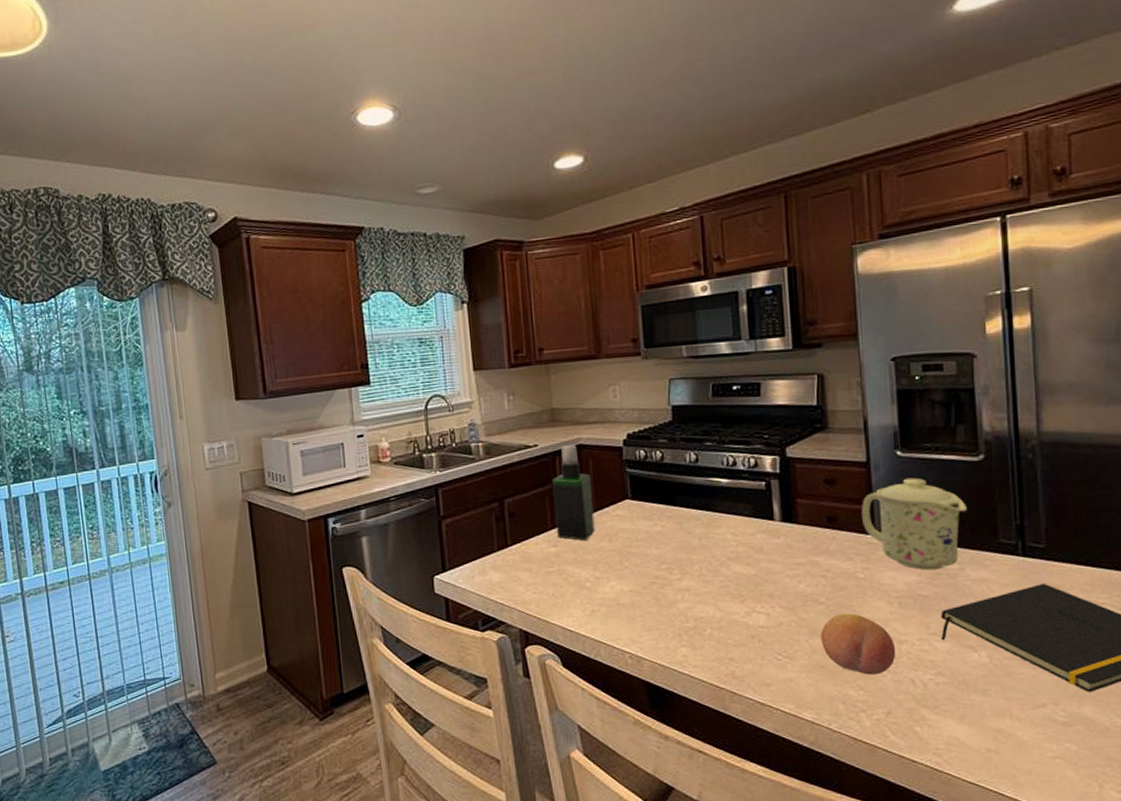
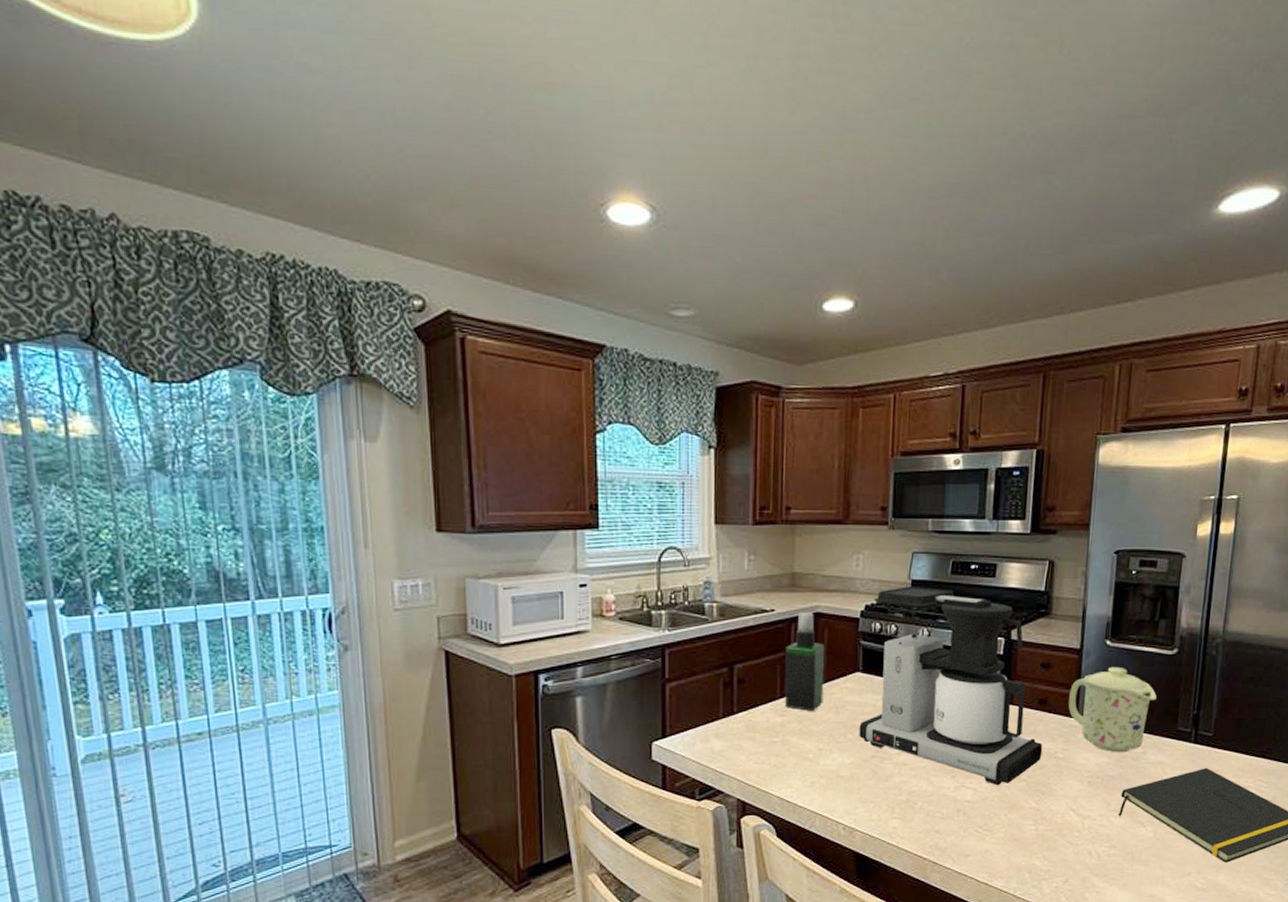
coffee maker: none [635,411,840,610] -> present [859,586,1043,786]
fruit: present [820,613,896,675] -> none [1017,790,1080,847]

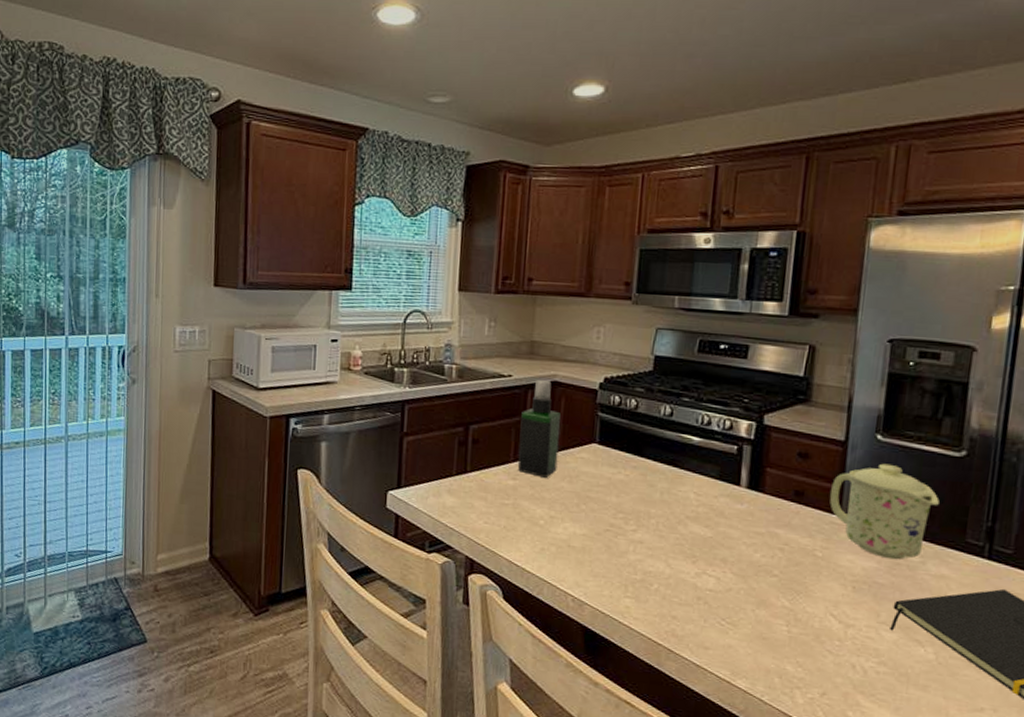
coffee maker: present [859,586,1043,786] -> none [593,362,799,578]

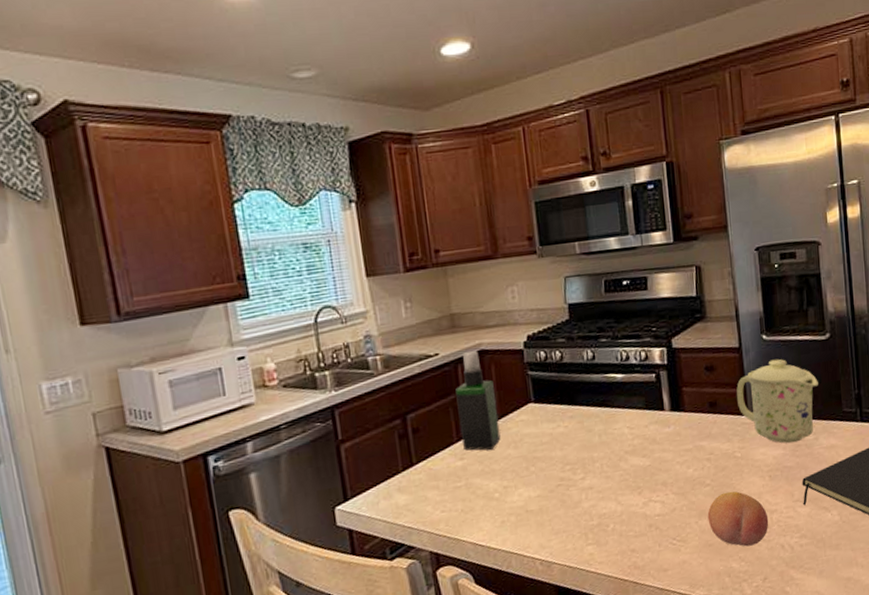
fruit: none [767,589,842,655] -> present [707,491,769,547]

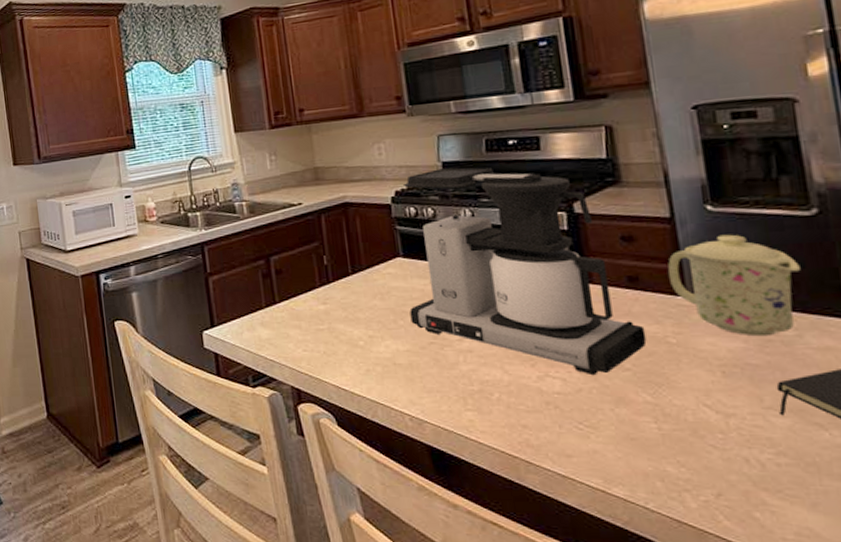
spray bottle: present [455,350,501,451] -> none [319,202,366,298]
coffee maker: none [535,308,721,495] -> present [404,167,647,376]
fruit: present [707,491,769,547] -> none [627,381,724,451]

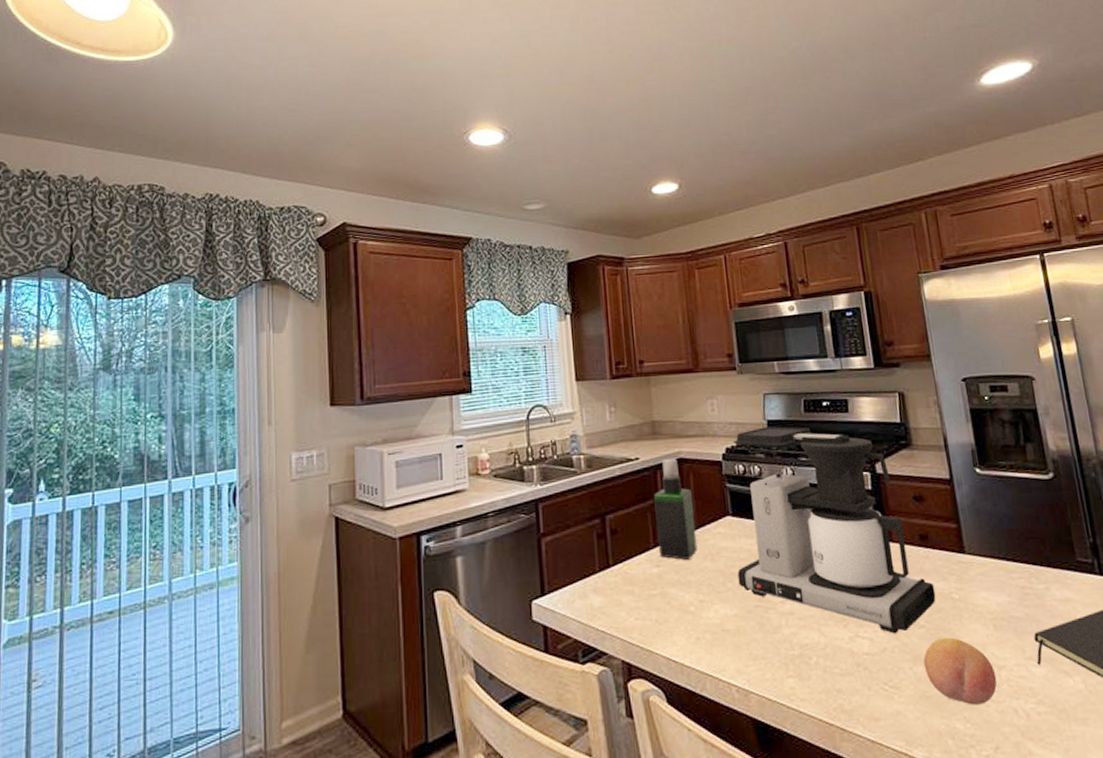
spray bottle: none [319,202,366,298] -> present [654,457,698,560]
fruit: none [627,381,724,451] -> present [923,637,998,705]
mug: present [668,234,800,337] -> none [949,495,1045,590]

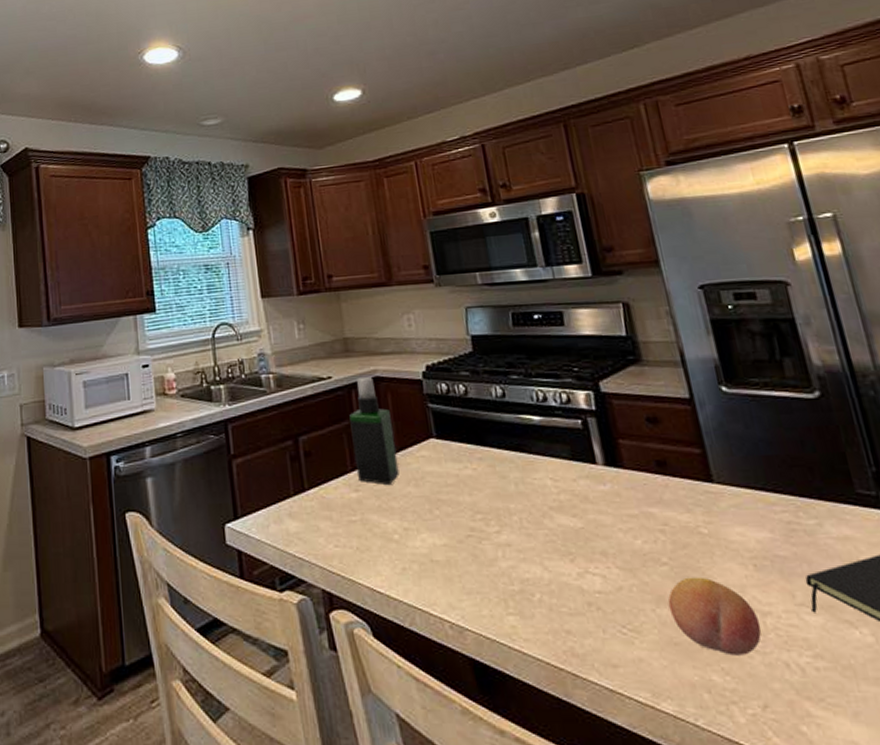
coffee maker: present [734,426,936,634] -> none [434,341,680,571]

